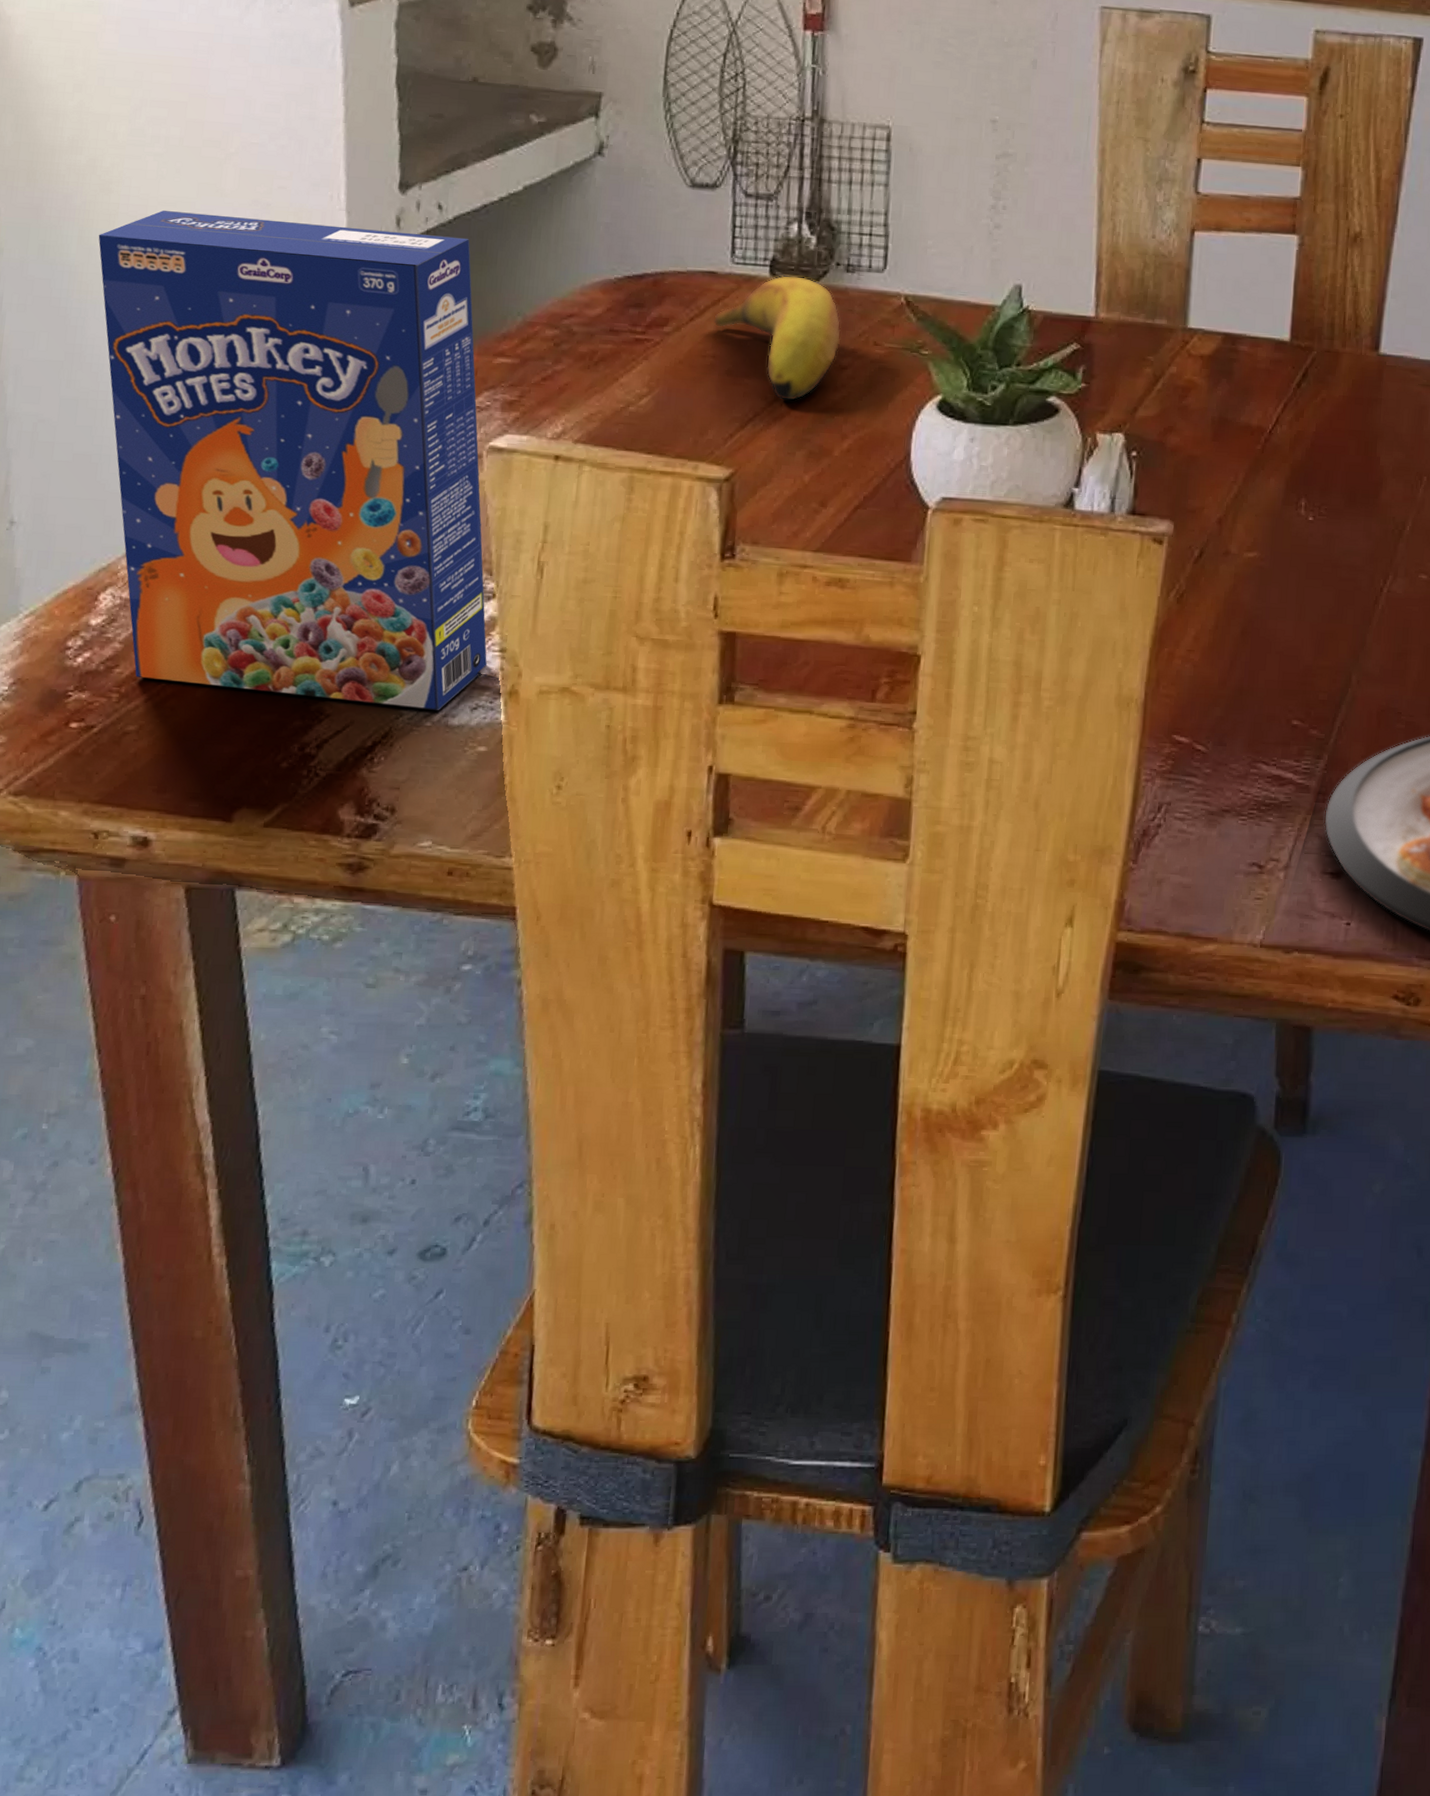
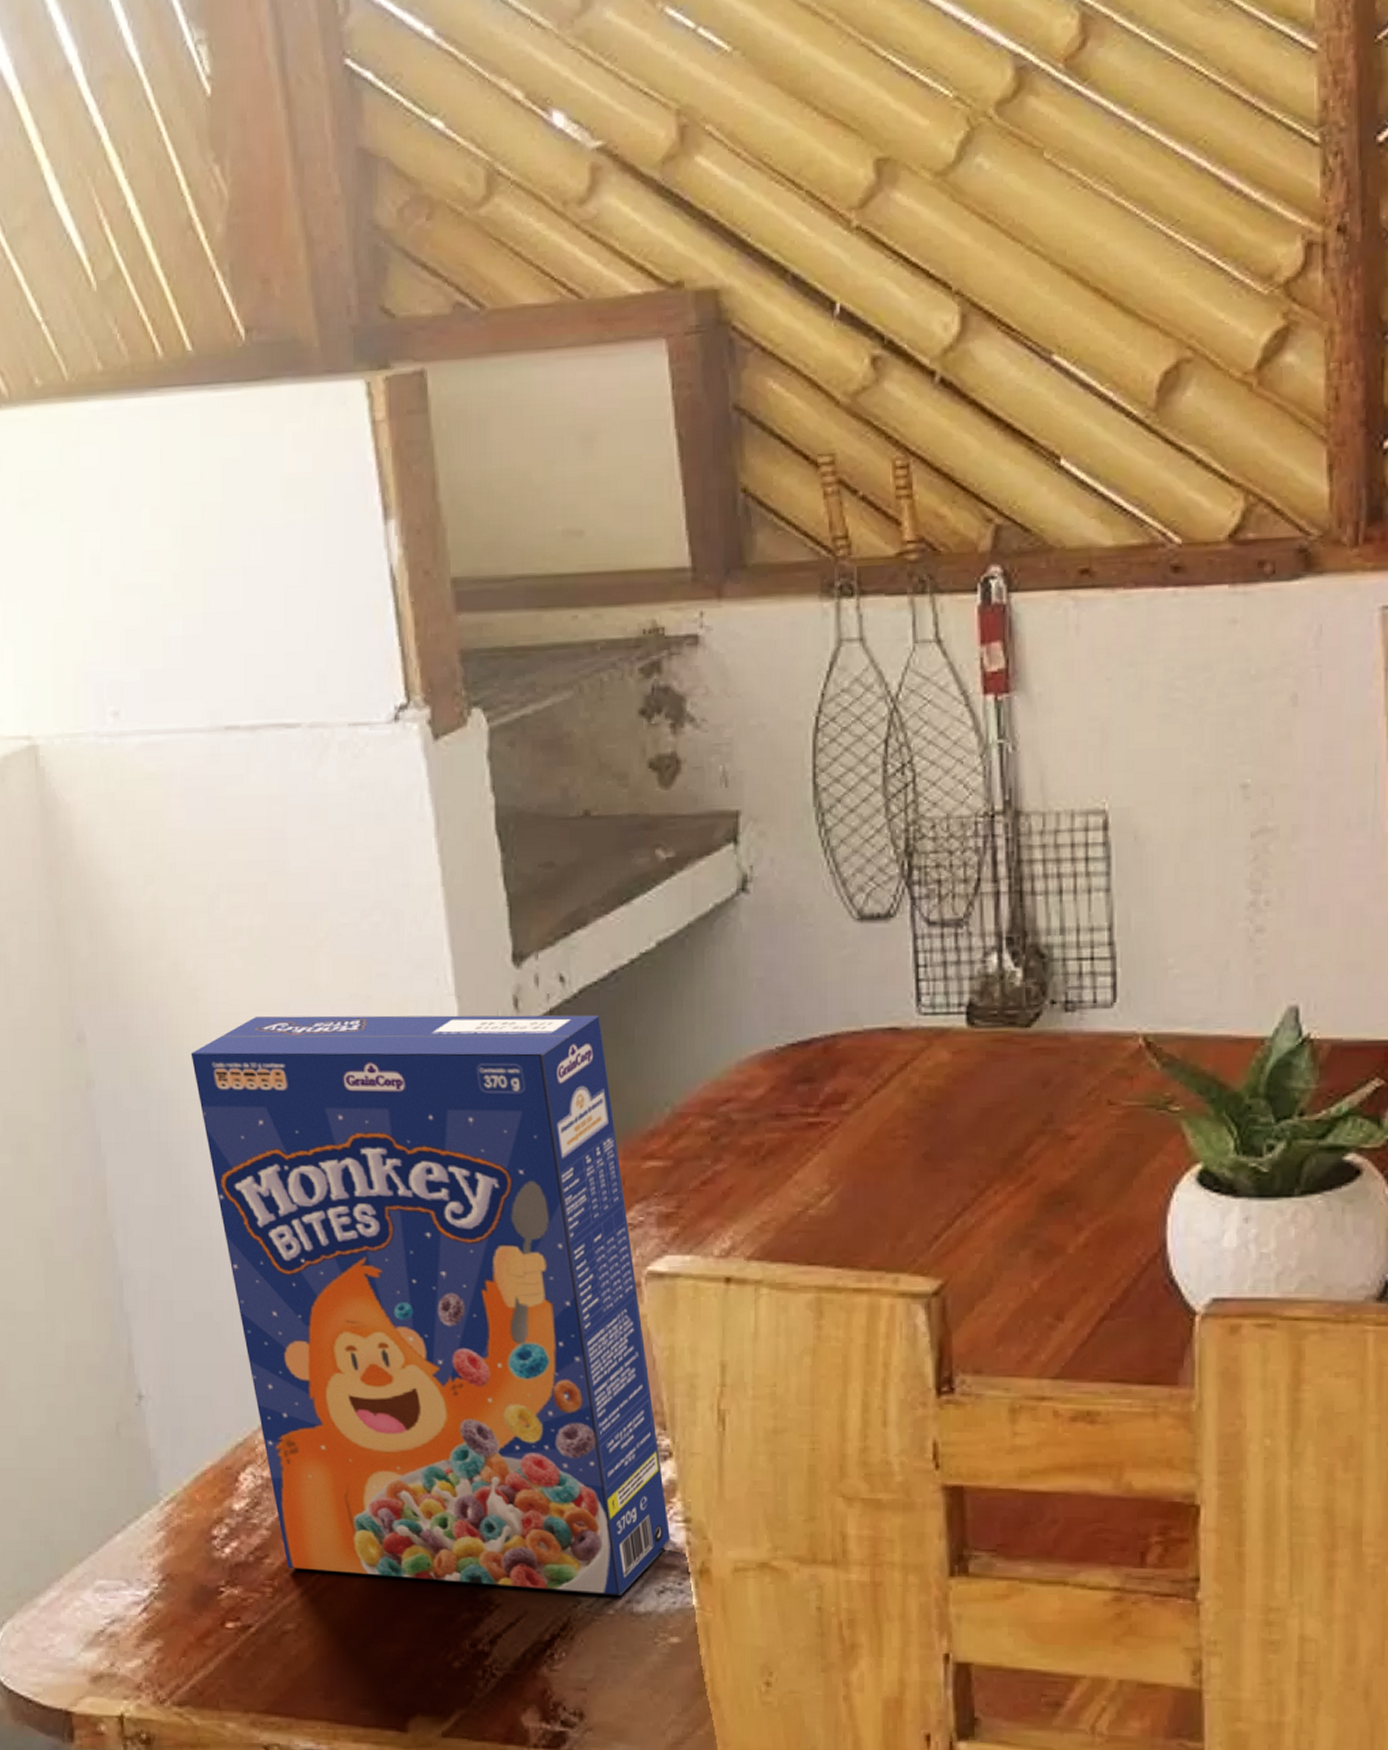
fruit: present [714,275,842,402] -> none [902,1022,1065,1188]

